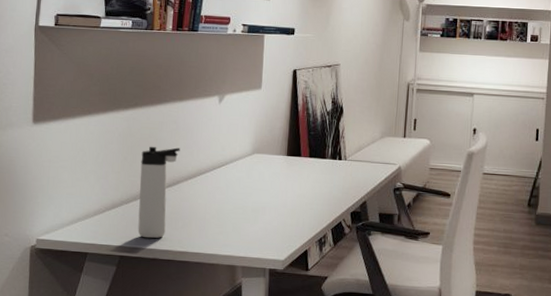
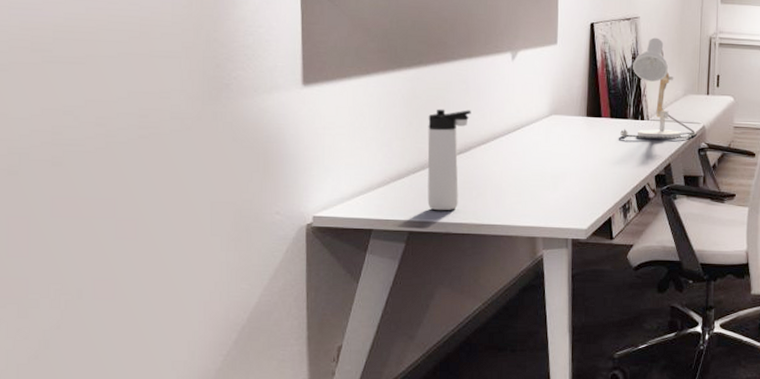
desk lamp: none [318,83,393,179] -> present [620,37,697,140]

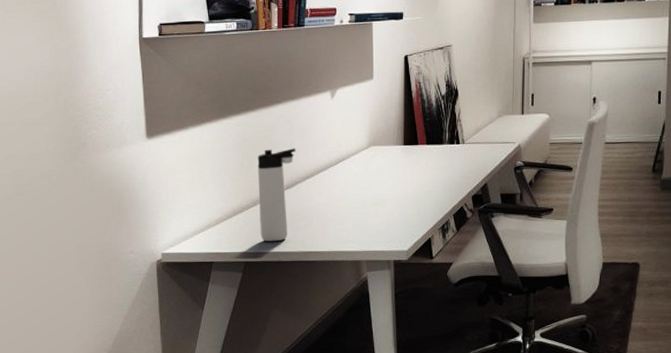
desk lamp: present [620,37,697,140] -> none [437,63,512,162]

